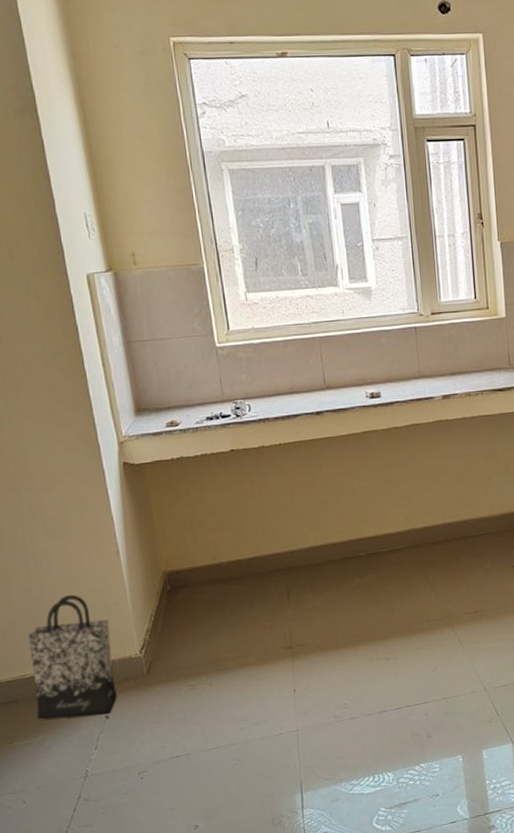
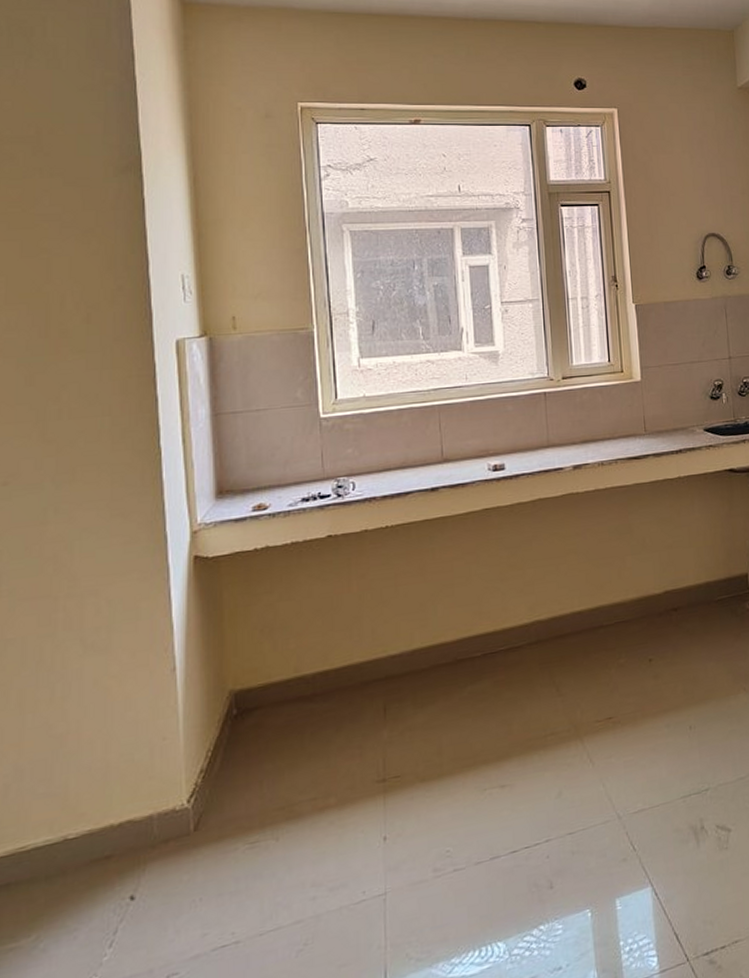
shopping bag: present [27,594,117,719] -> none [35,728,150,909]

